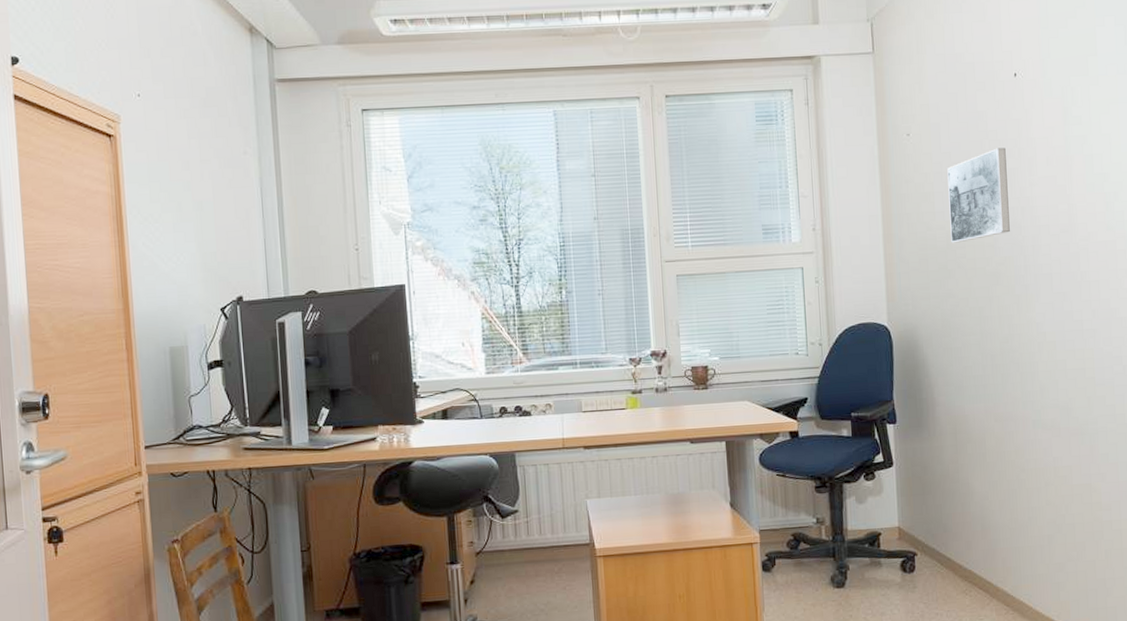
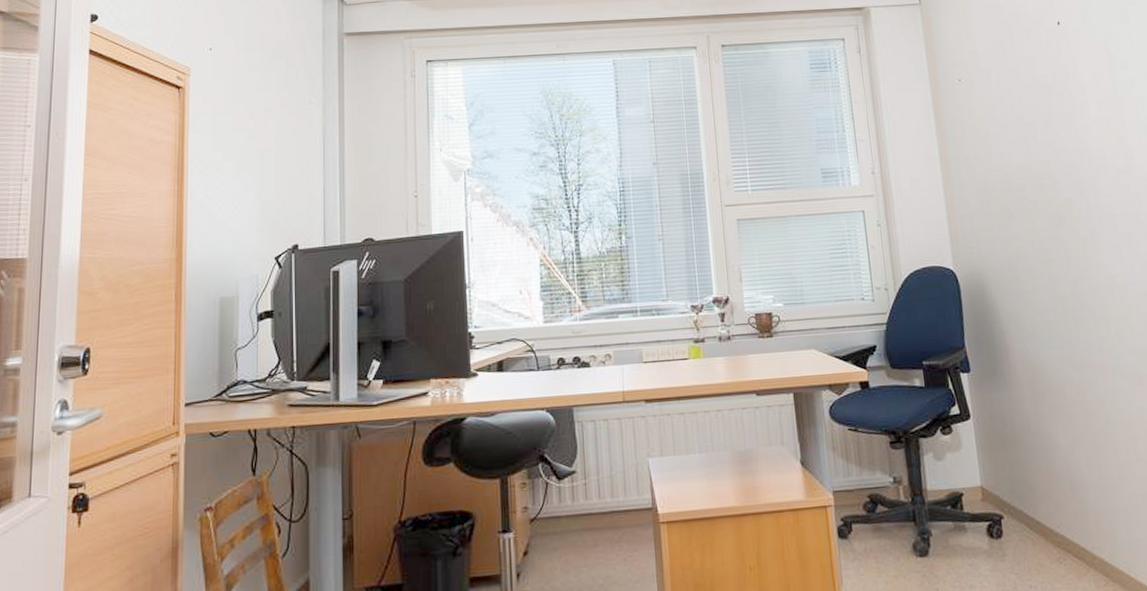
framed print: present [947,147,1010,243] -> none [1000,91,1069,185]

